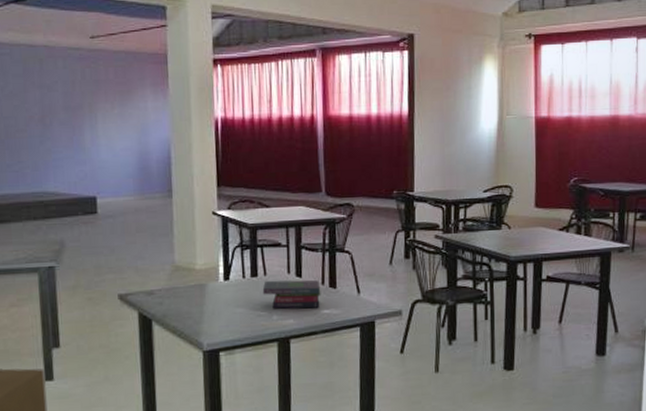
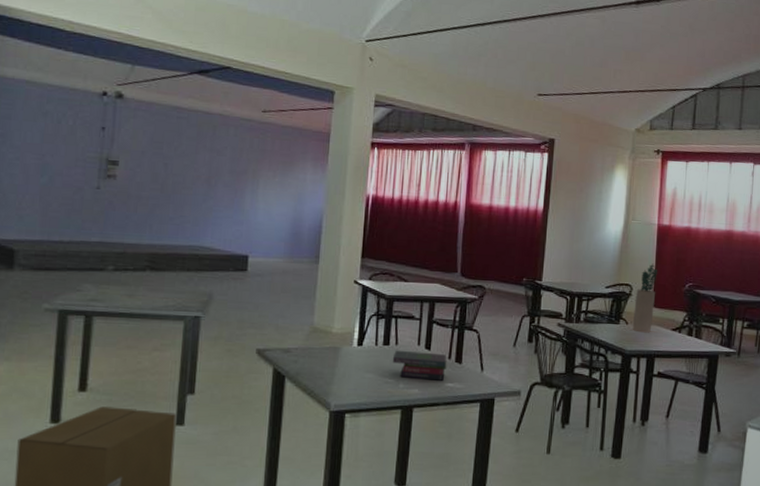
vase: none [515,160,539,237] -> present [632,263,658,333]

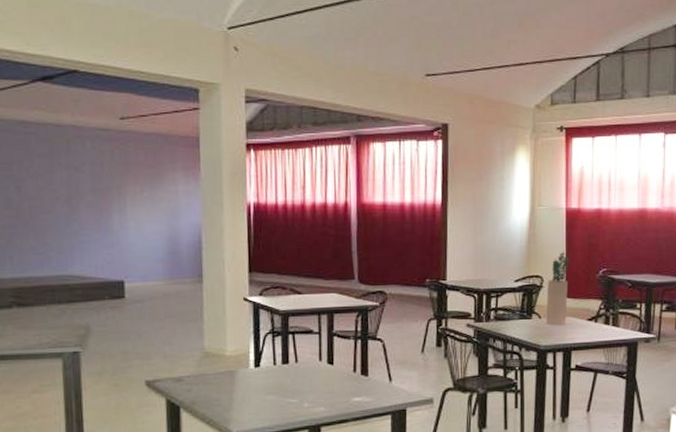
books: present [392,350,447,381] -> none [293,367,353,397]

